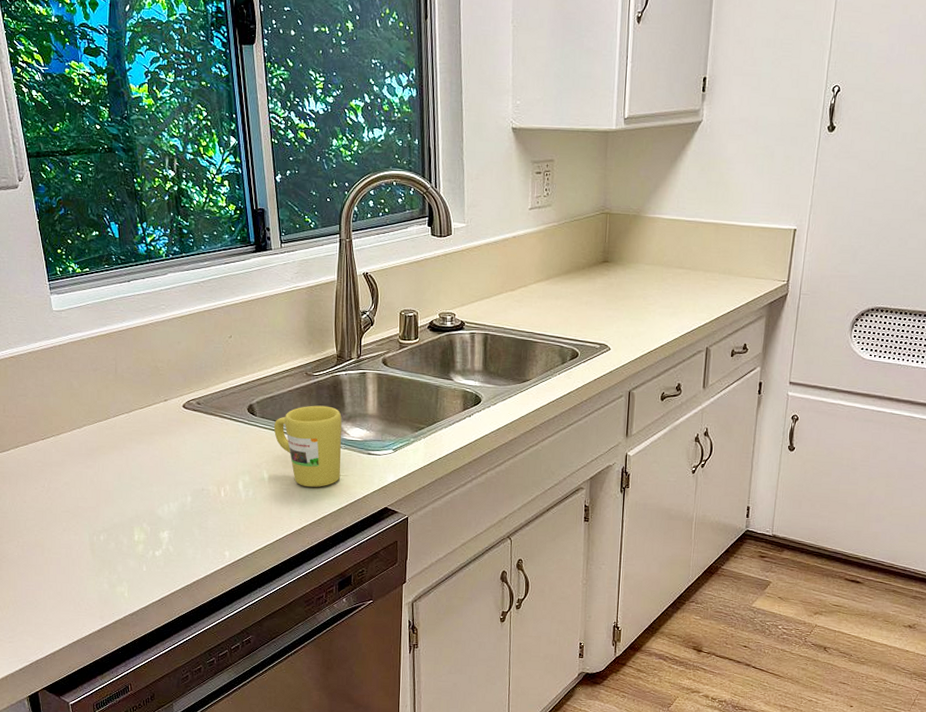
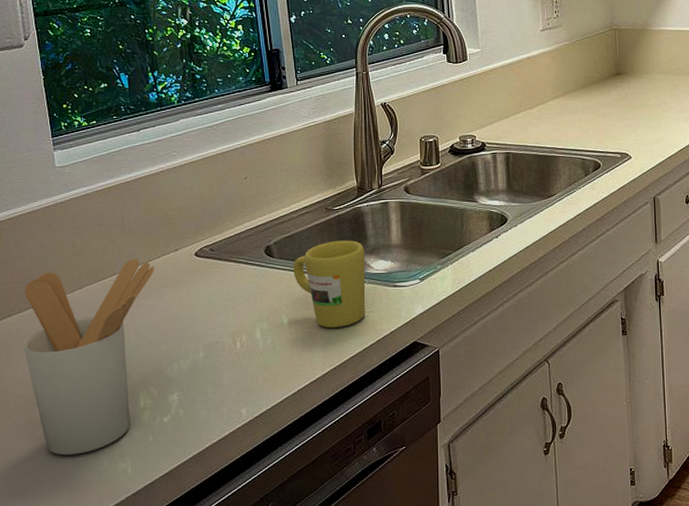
utensil holder: none [29,404,146,576] -> present [23,258,154,456]

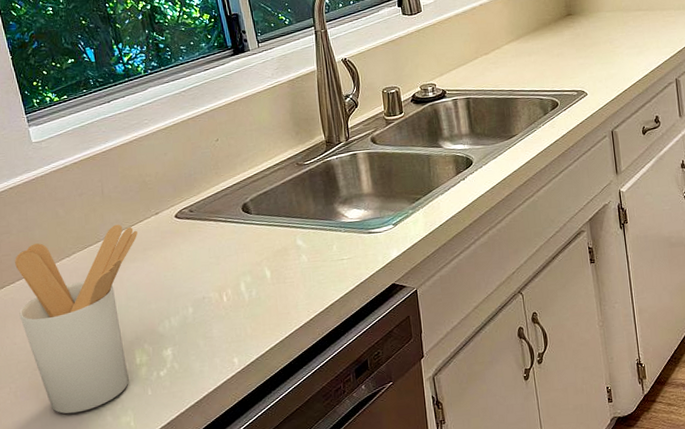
mug: present [294,240,366,328] -> none [271,192,344,277]

